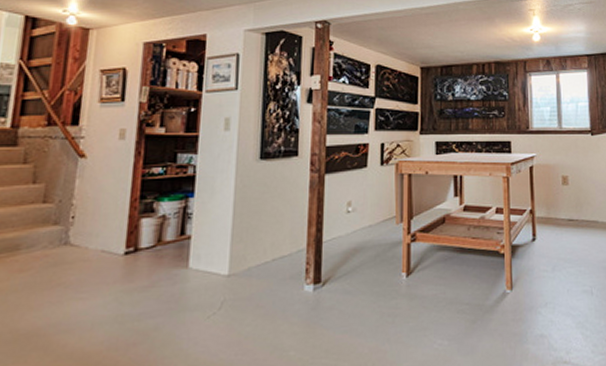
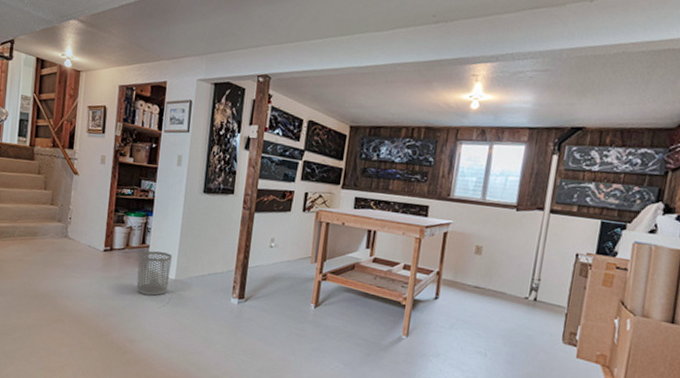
waste bin: none [174,242,223,304] -> present [136,250,172,296]

